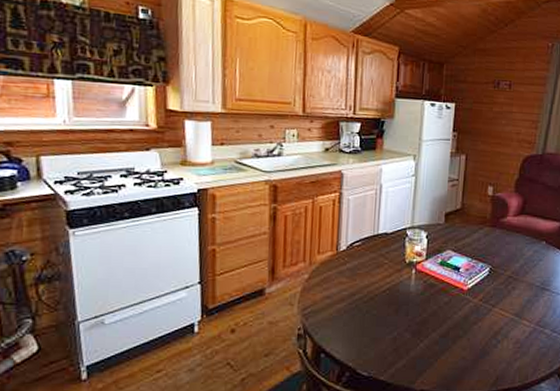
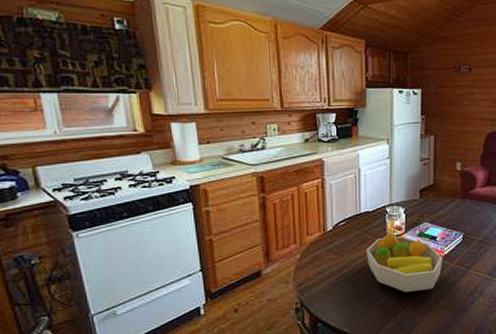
fruit bowl: none [381,259,465,327] -> present [366,233,442,292]

